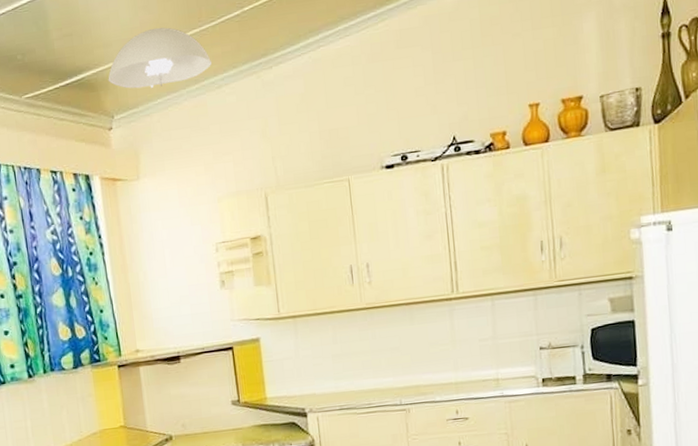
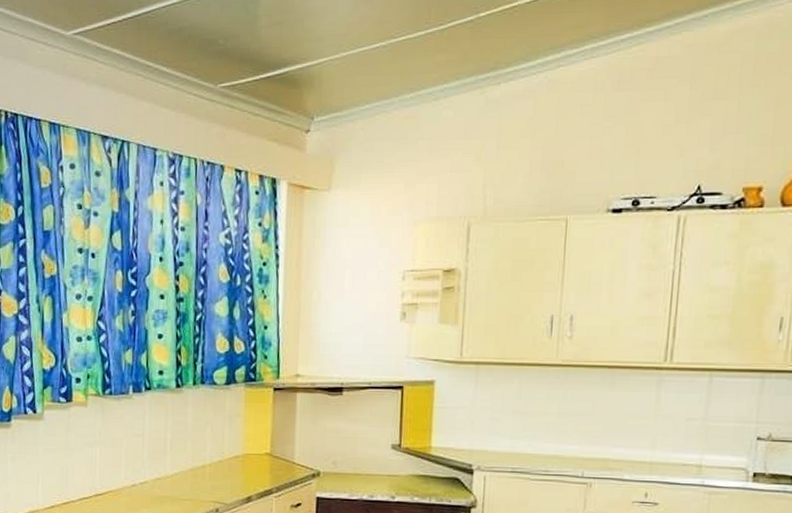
ceiling light: present [108,27,212,89] -> none [314,25,432,91]

